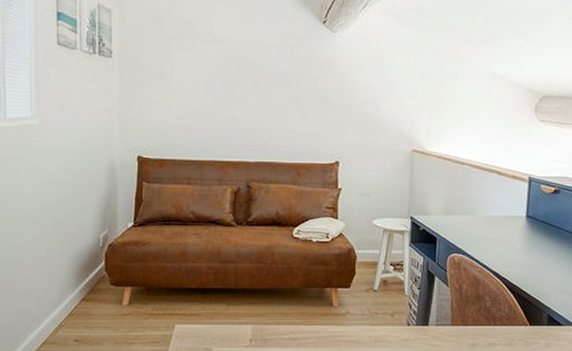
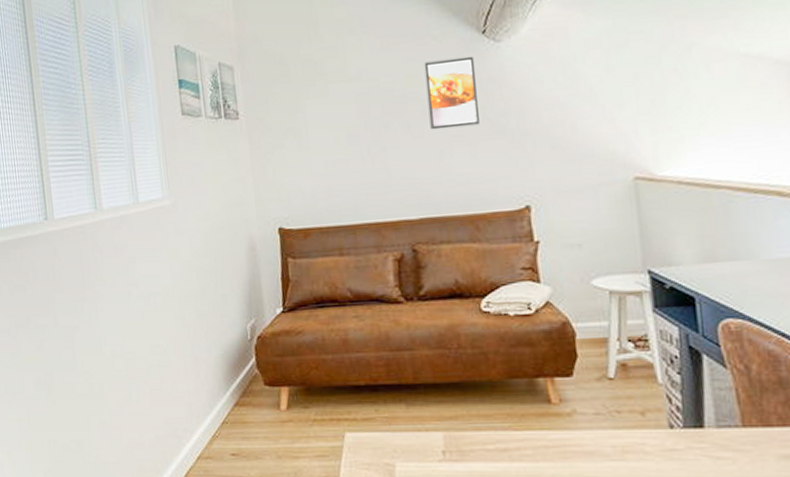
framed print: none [274,37,315,95] -> present [424,56,479,130]

